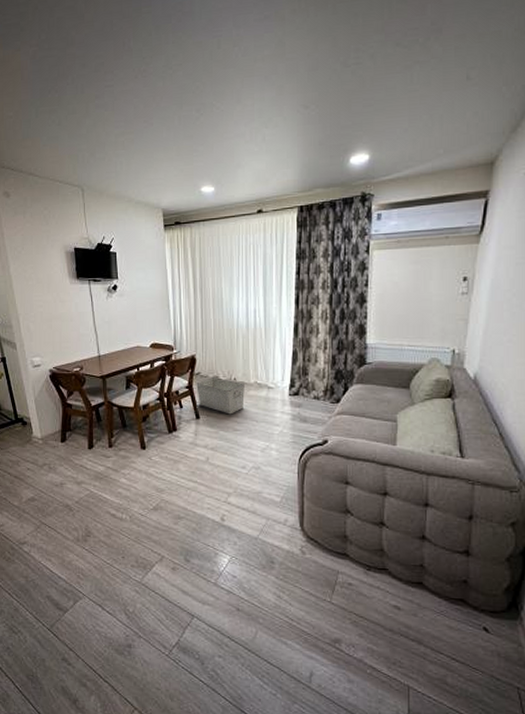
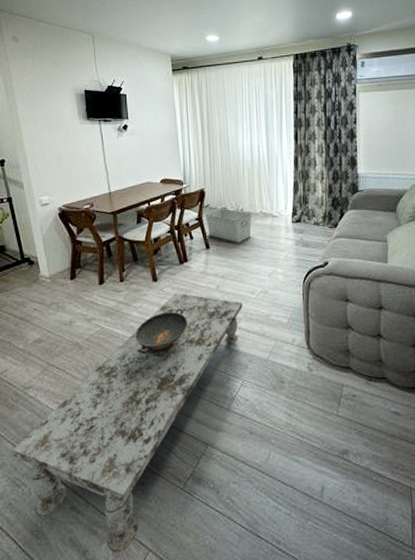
coffee table: none [9,462,233,707] -> present [12,292,243,553]
decorative bowl: none [122,478,175,521] -> present [134,308,187,353]

